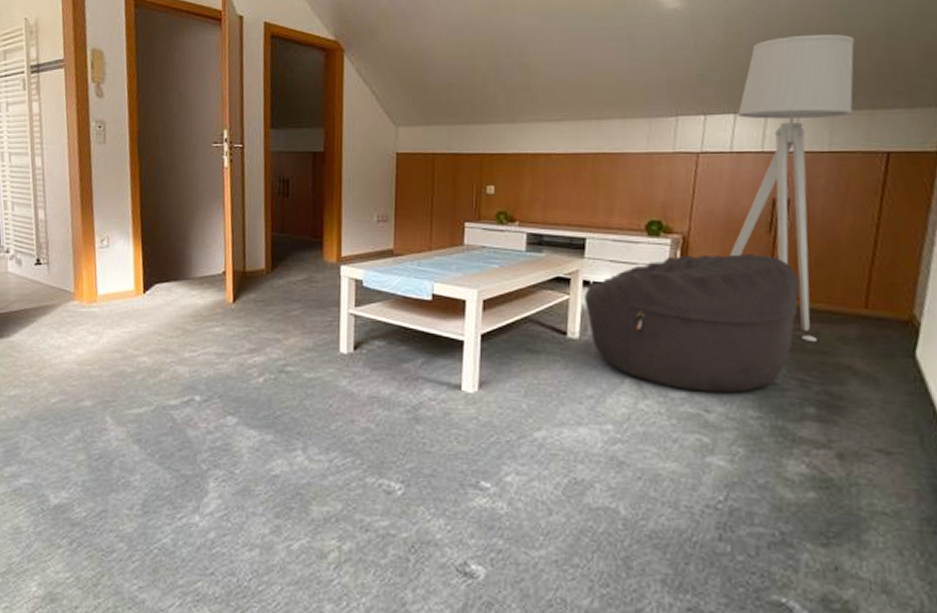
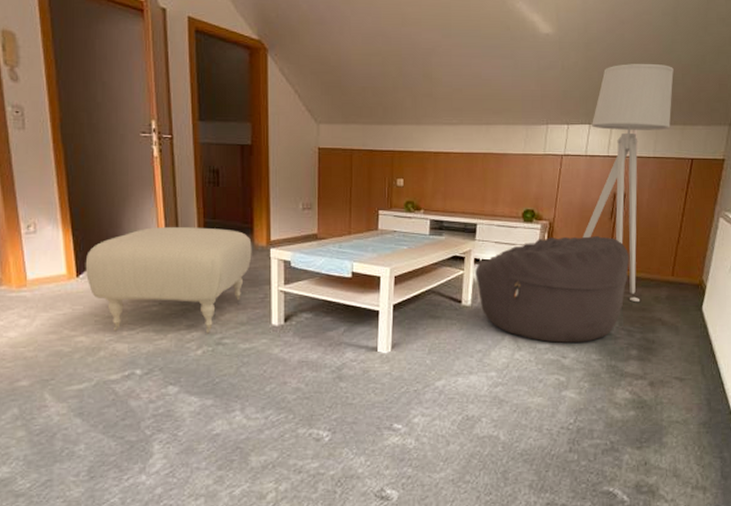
ottoman: none [152,242,321,360] -> present [85,227,252,334]

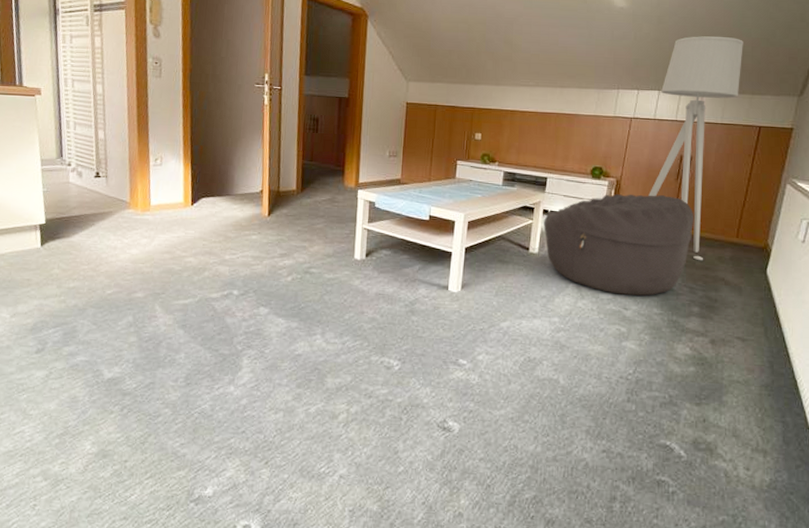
ottoman: present [85,227,252,334] -> none [199,166,342,263]

